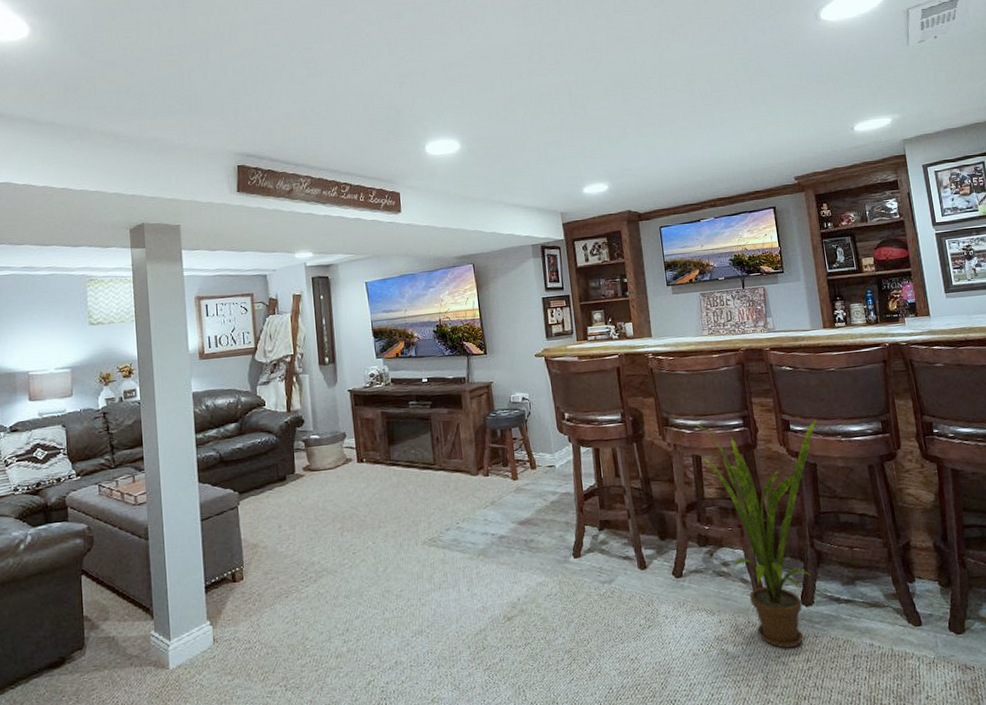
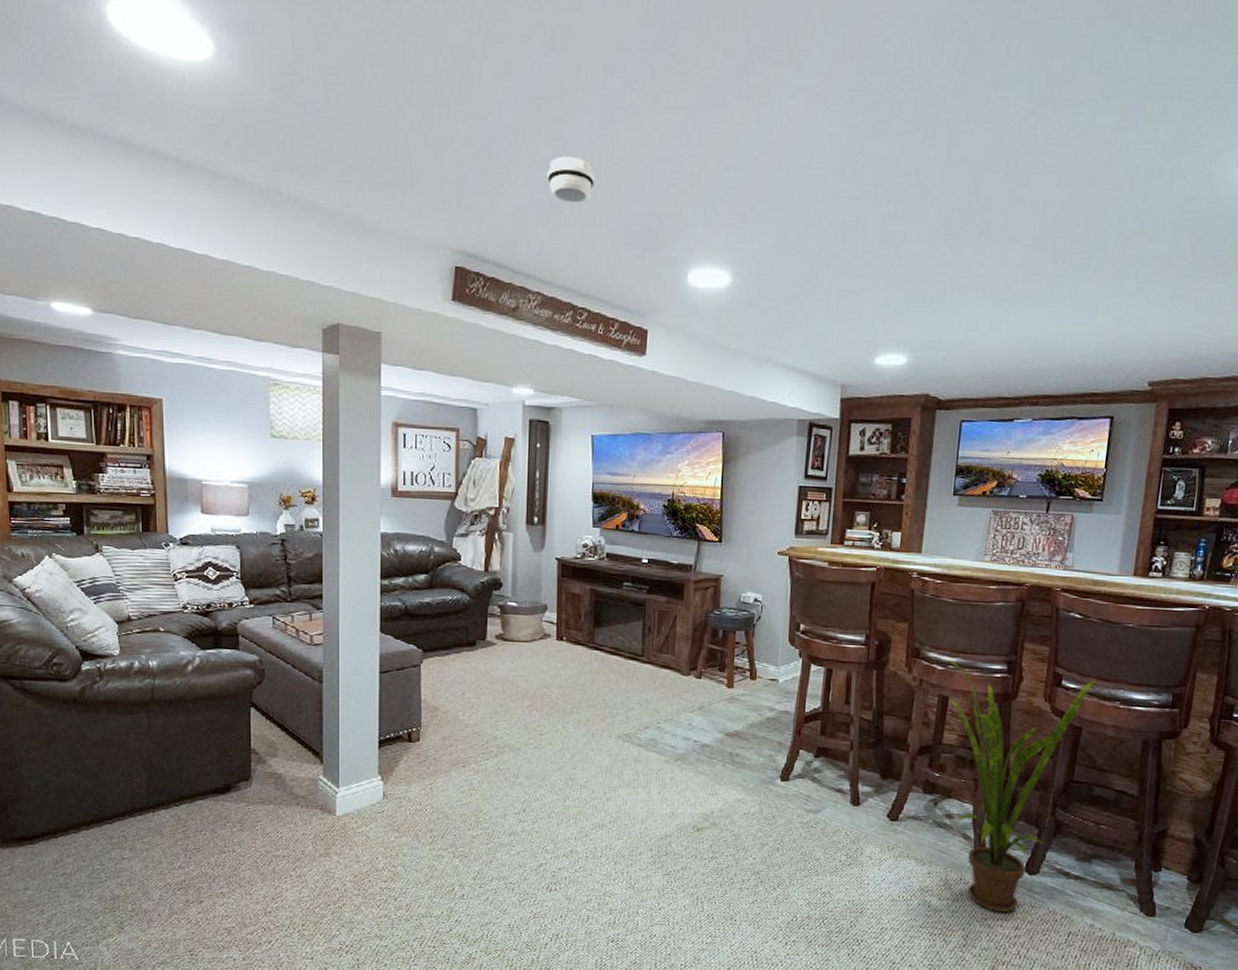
smoke detector: none [304,72,343,106] -> present [547,155,595,203]

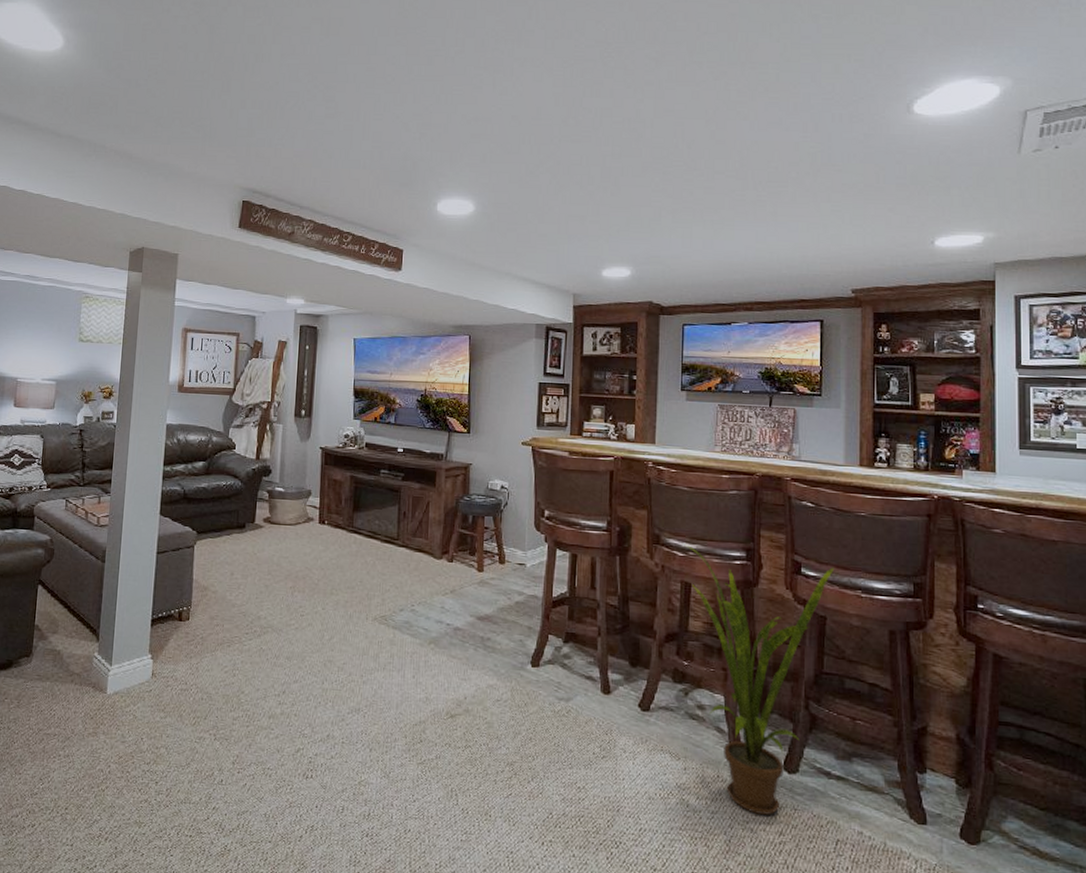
smoke detector: present [547,155,595,203] -> none [320,114,360,150]

